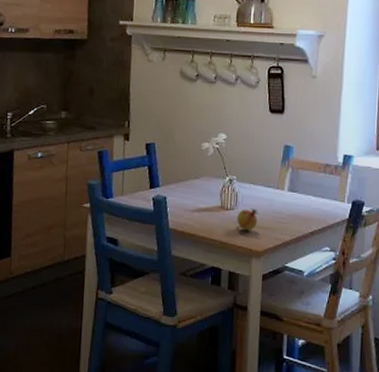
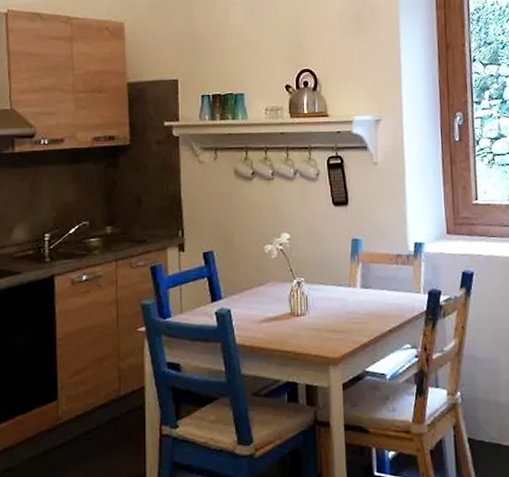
fruit: present [236,208,258,231] -> none [308,311,332,337]

